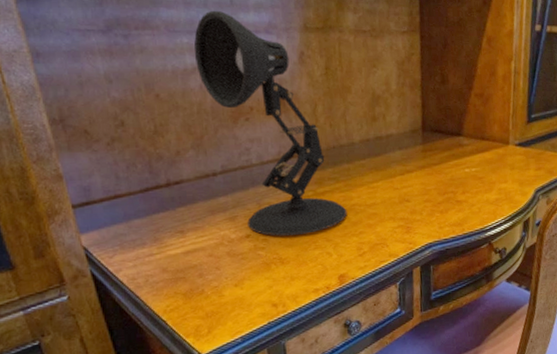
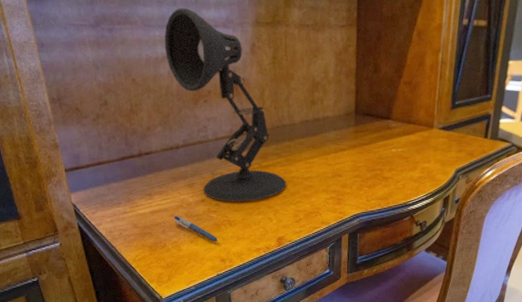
pen: none [211,255,269,284] -> present [173,215,219,242]

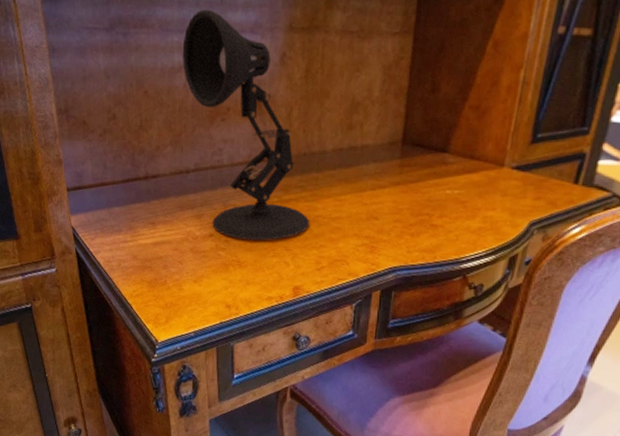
pen: present [173,215,219,242] -> none [176,249,225,285]

